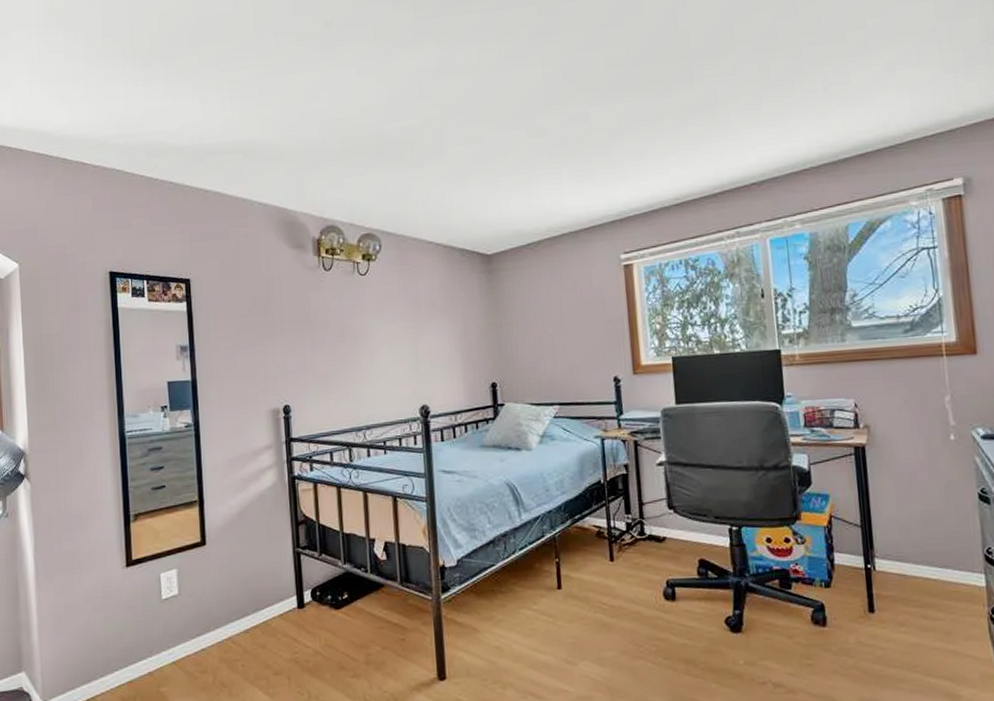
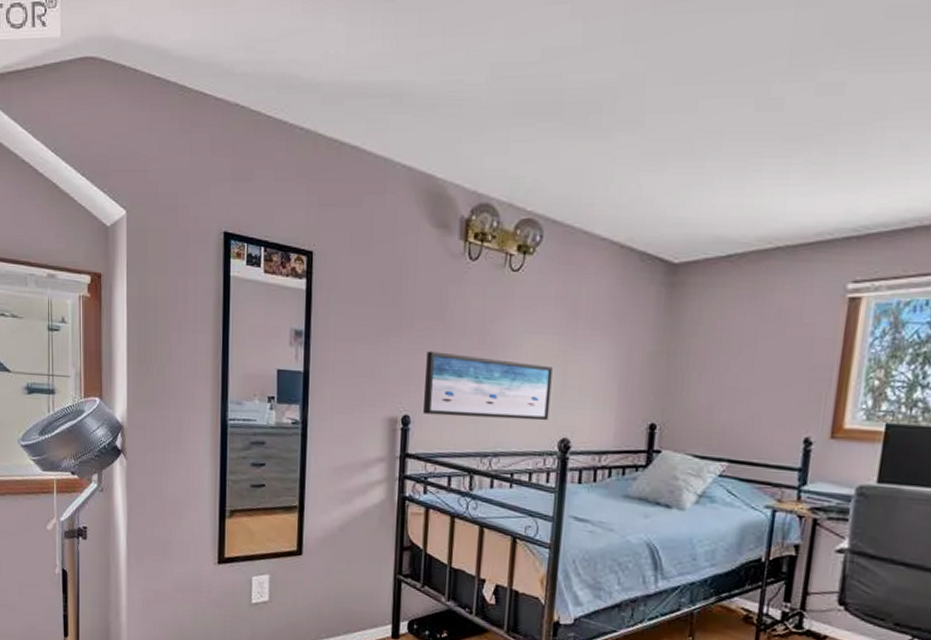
wall art: none [298,347,408,402] -> present [422,351,553,421]

